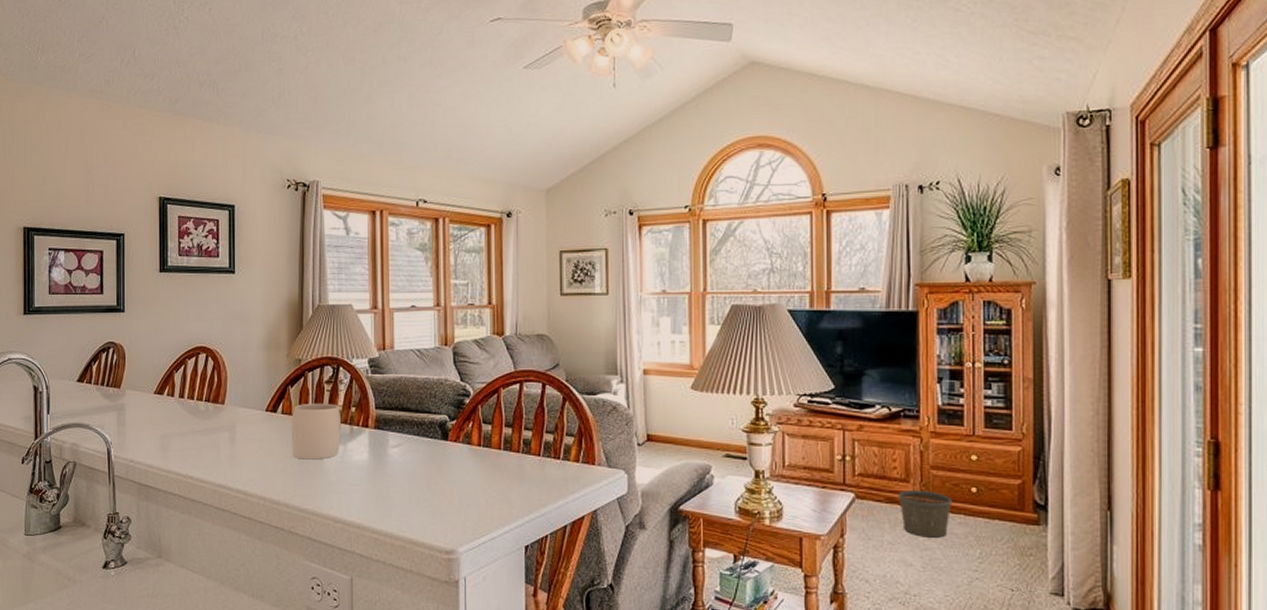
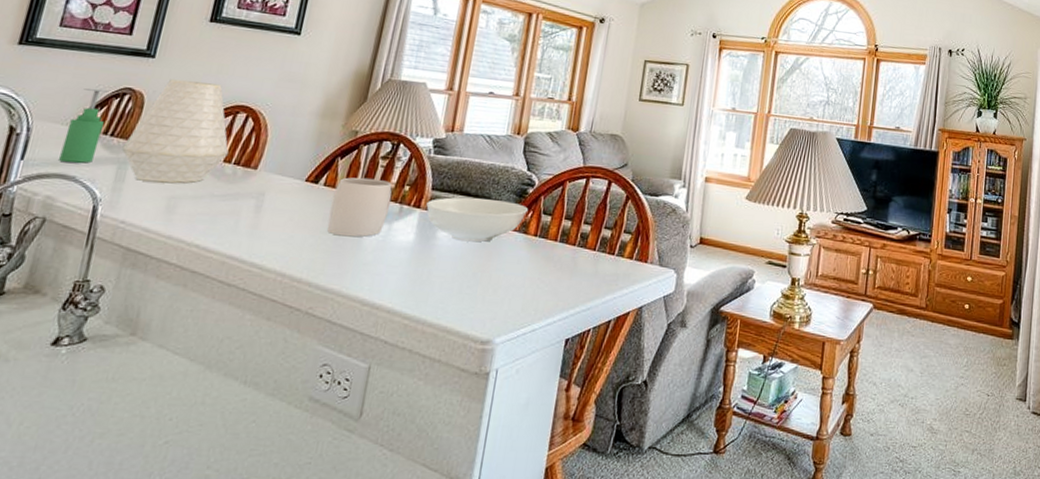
soap dispenser: none [74,345,99,412] -> present [59,88,108,163]
vase: none [117,328,199,424] -> present [122,79,229,184]
bowl: none [373,413,469,456] -> present [426,197,529,243]
basket: present [897,489,952,538] -> none [907,303,950,347]

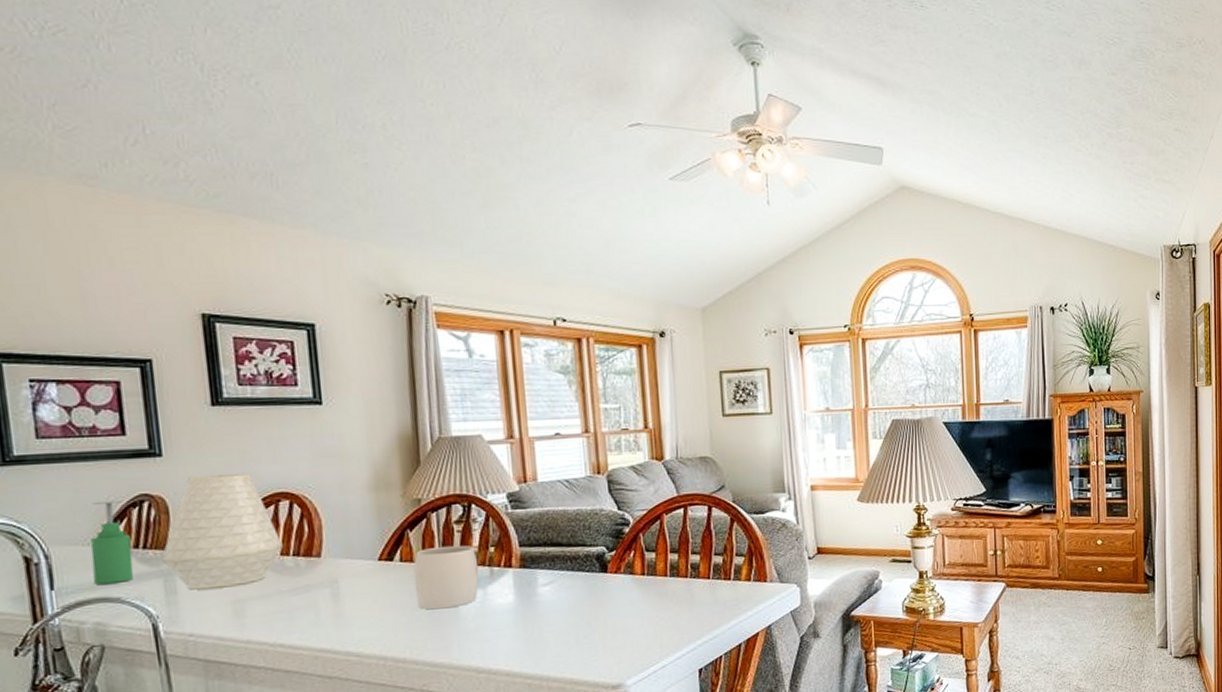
bowl: present [426,197,529,243] -> none [518,544,630,593]

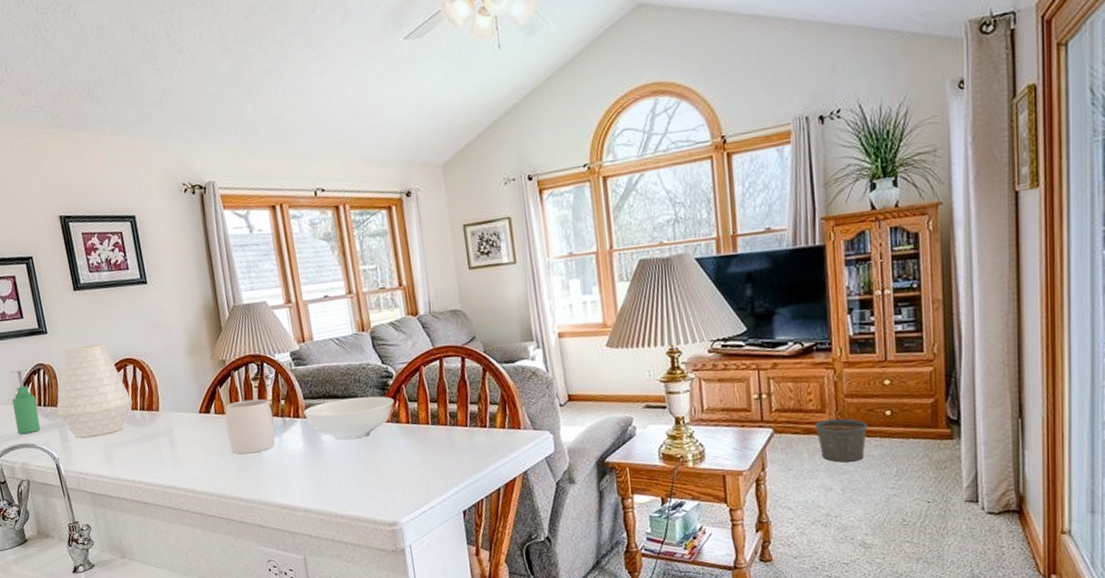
bowl: none [518,544,630,593] -> present [303,396,395,440]
basket: none [1040,574,1084,614] -> present [814,418,868,463]

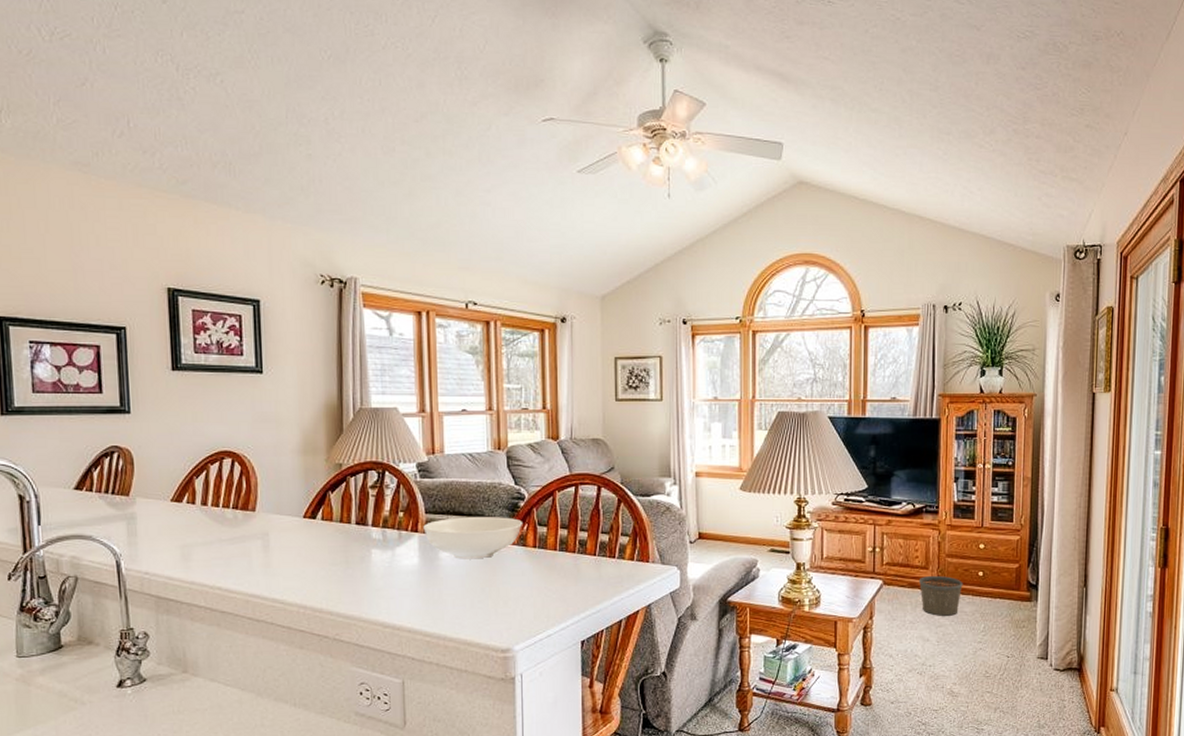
soap dispenser: present [10,369,41,434] -> none [70,450,104,523]
vase: present [55,344,133,438] -> none [126,431,224,533]
mug: present [225,399,276,455] -> none [333,508,389,566]

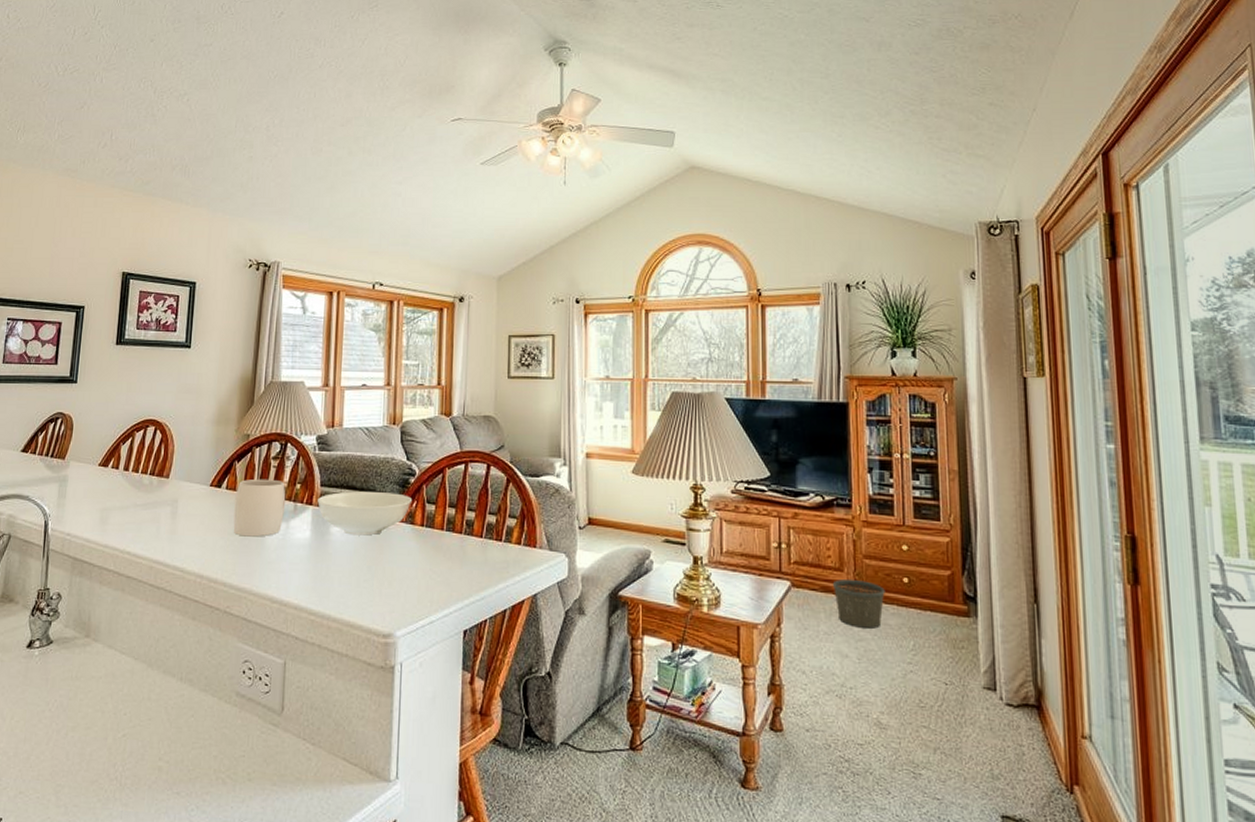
mug: none [333,508,389,566] -> present [233,478,286,537]

